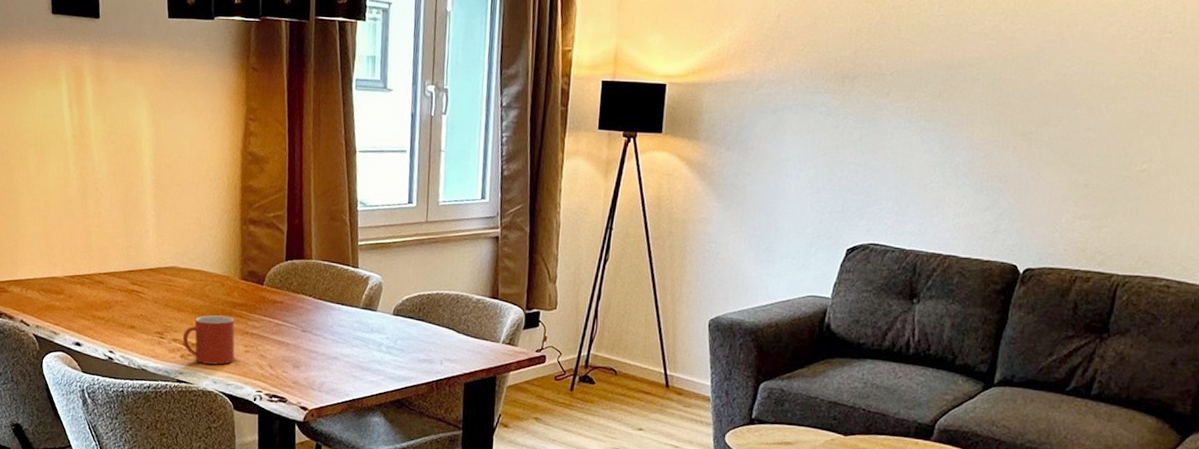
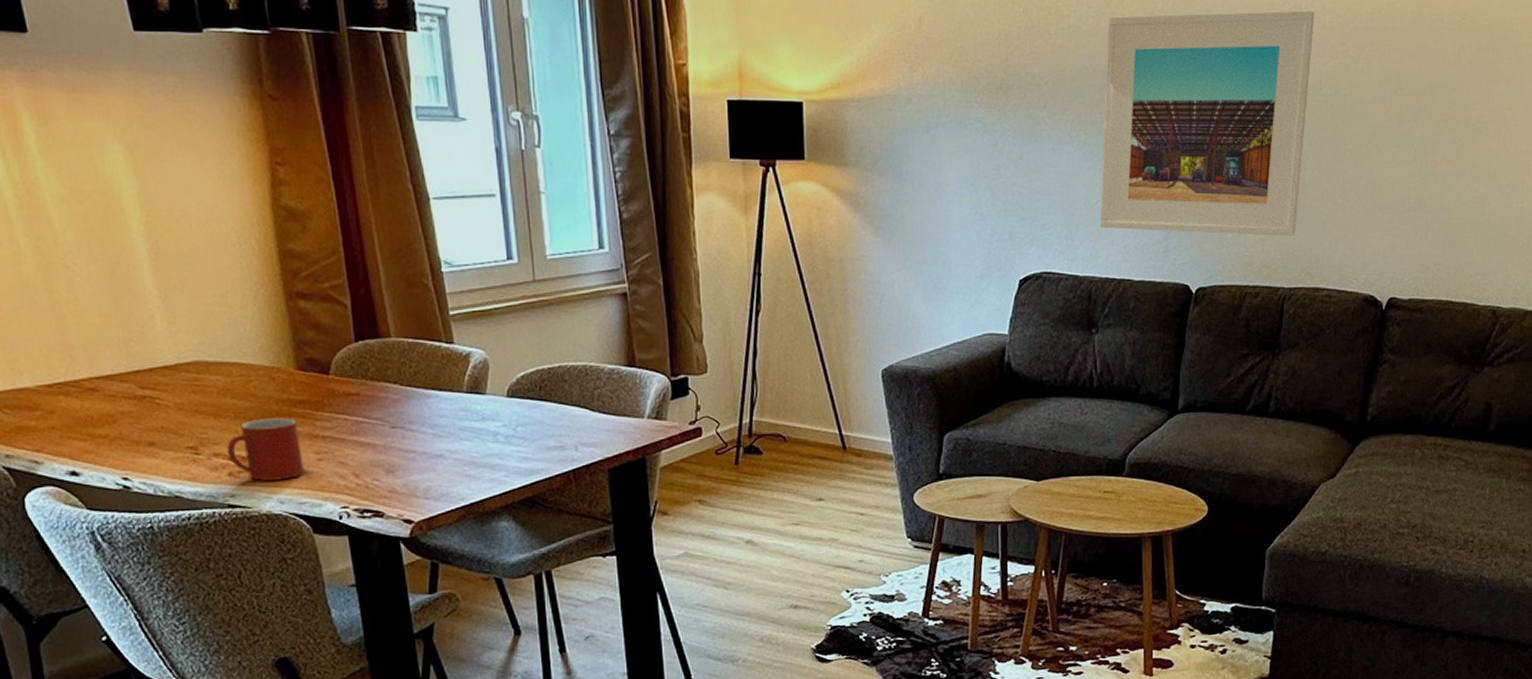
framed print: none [931,11,1175,225] -> present [1099,10,1315,236]

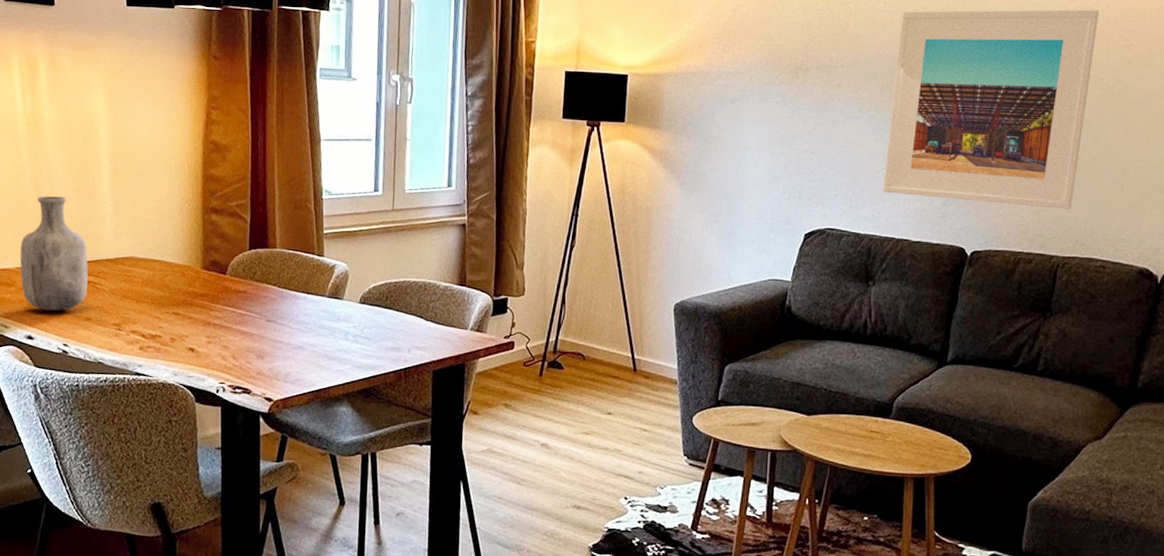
vase: none [38,290,144,439] -> present [19,196,88,312]
mug: present [226,418,304,481] -> none [141,306,197,357]

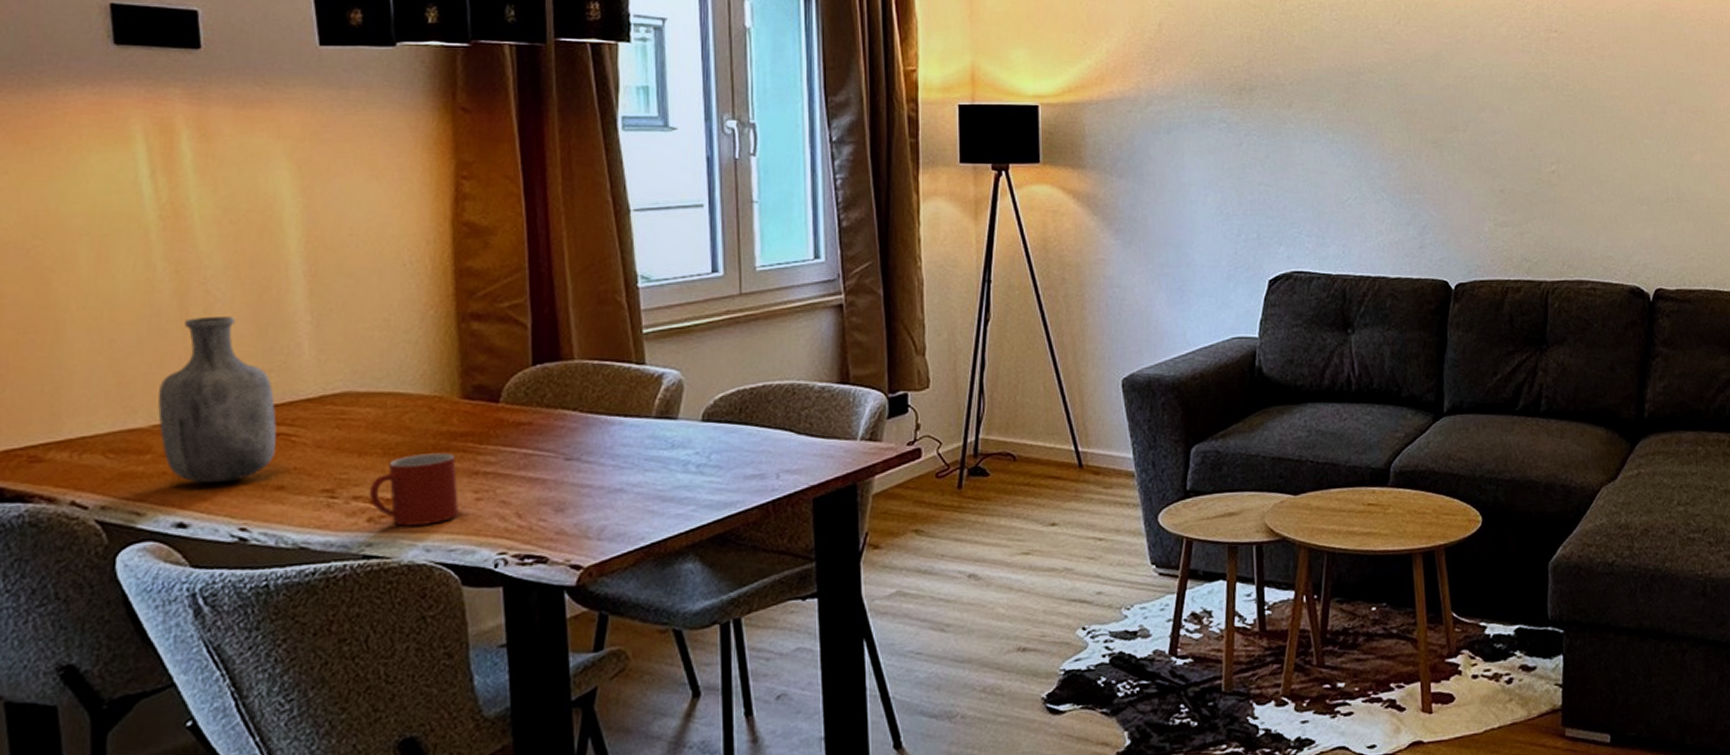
mug: none [141,306,197,357] -> present [369,452,459,526]
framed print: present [882,9,1099,209] -> none [1350,11,1557,229]

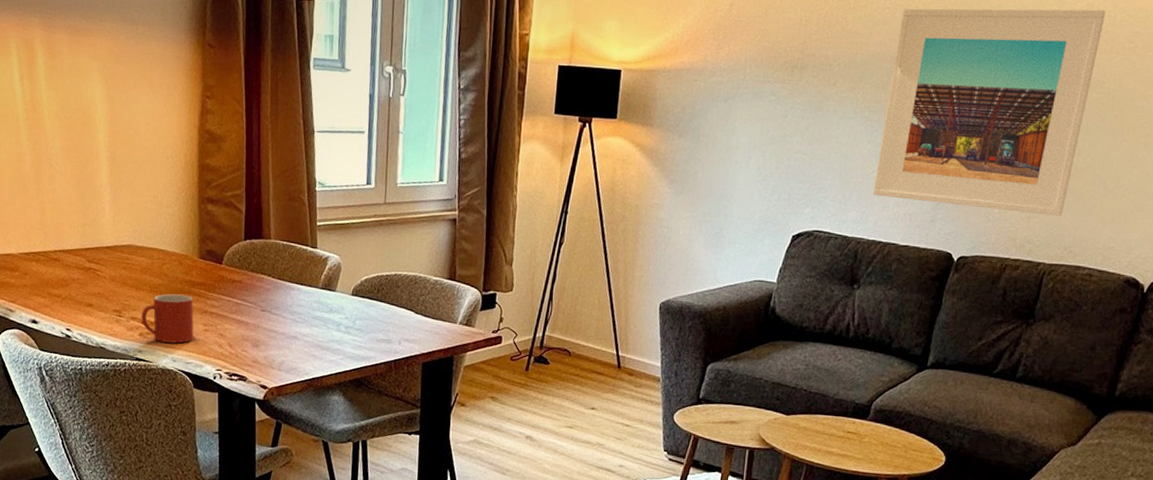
vase: present [158,316,277,484] -> none [22,182,89,297]
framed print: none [1350,11,1557,229] -> present [872,8,1106,216]

